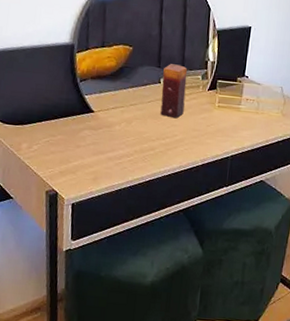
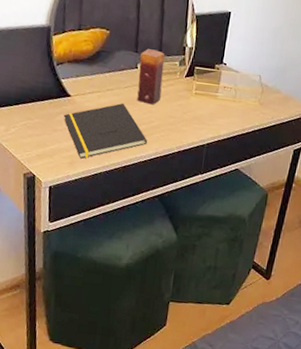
notepad: none [86,117,172,174] -> present [63,102,148,159]

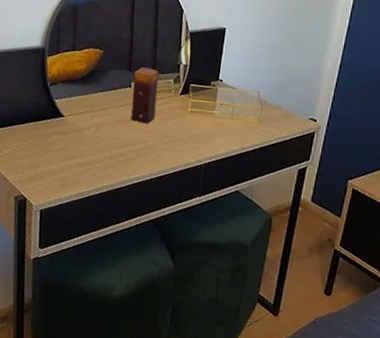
notepad: present [63,102,148,159] -> none [56,122,142,181]

